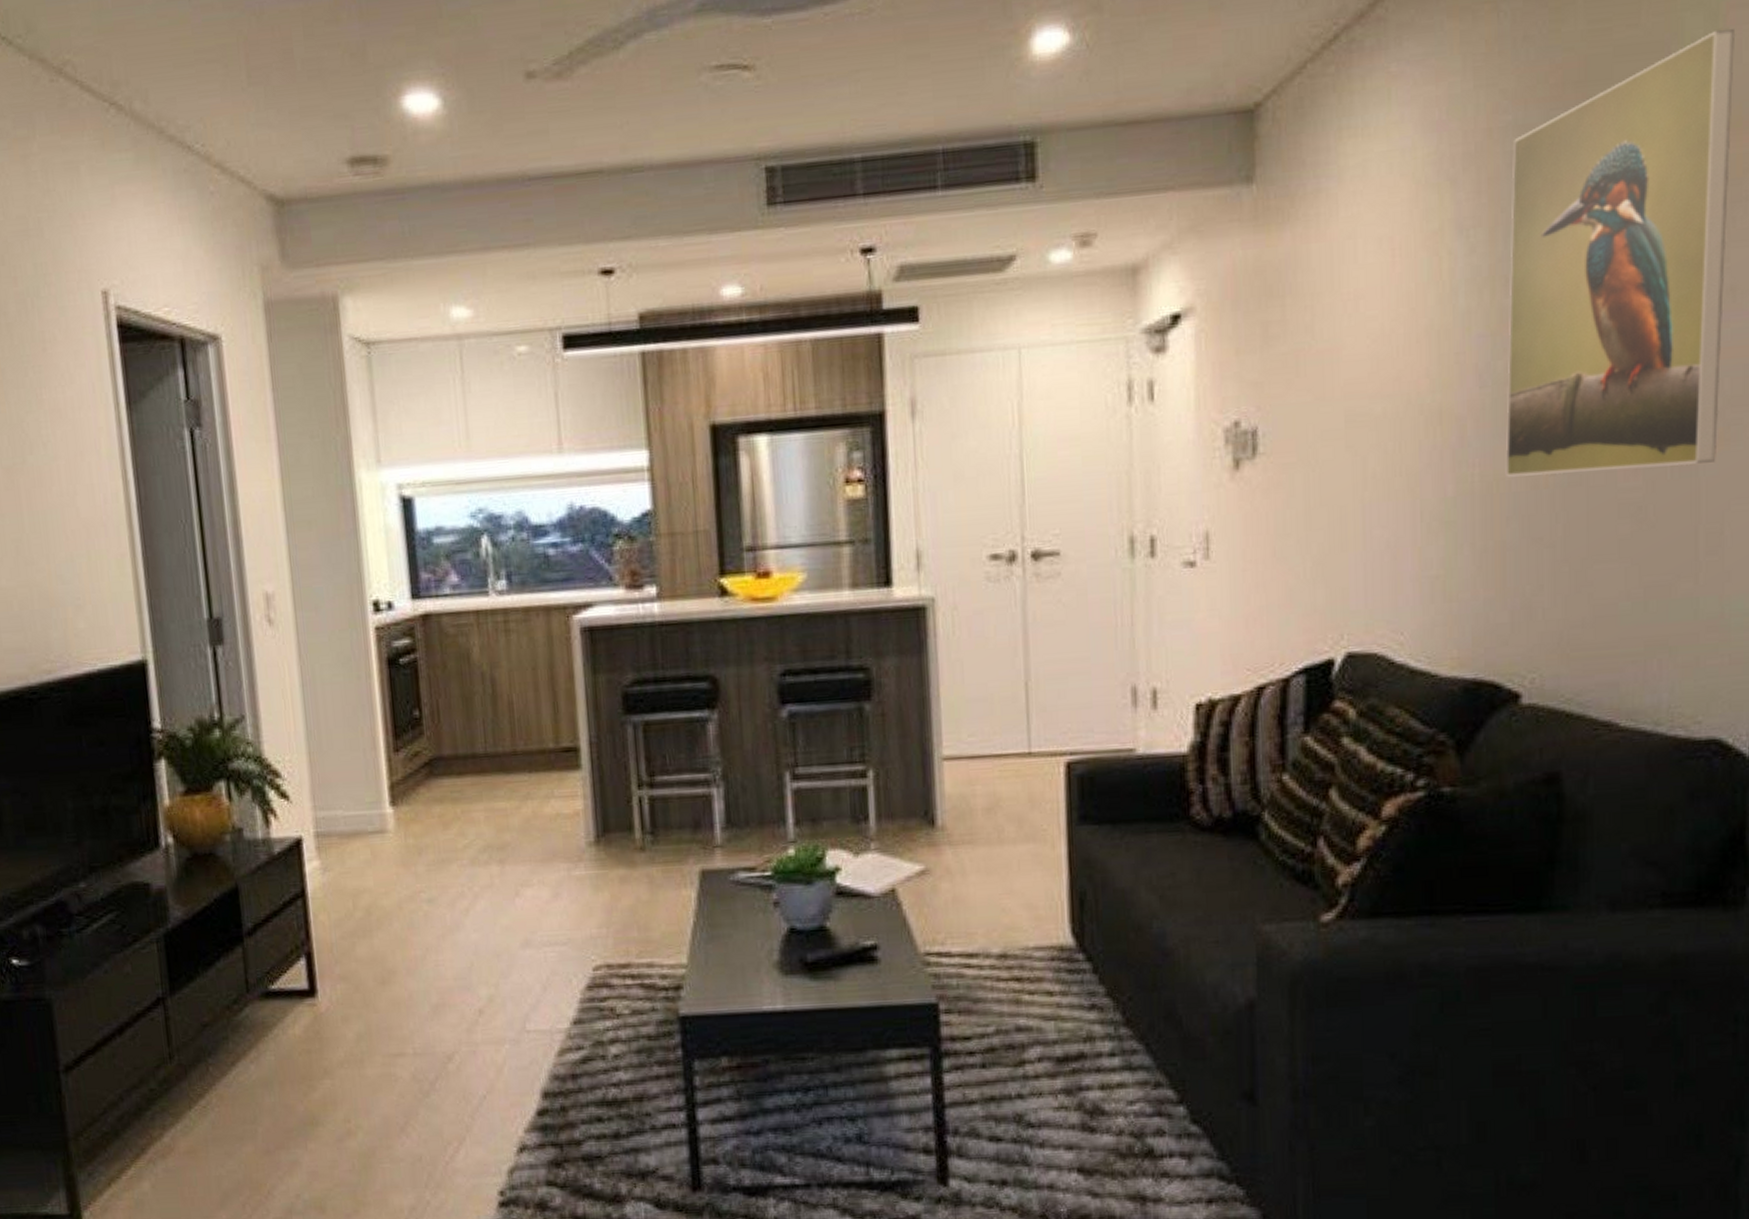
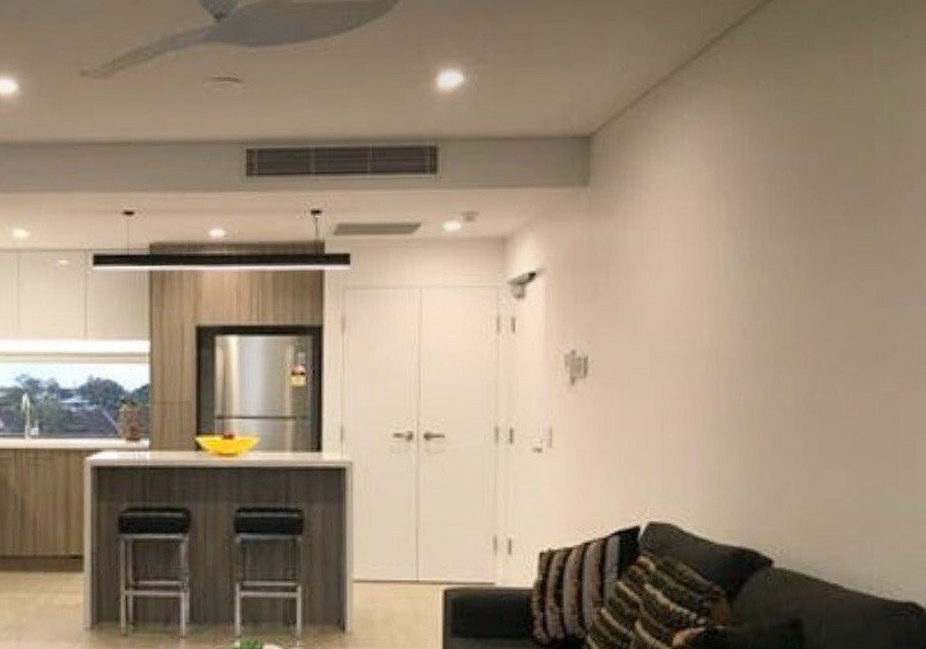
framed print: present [1505,28,1736,477] -> none [762,108,918,404]

